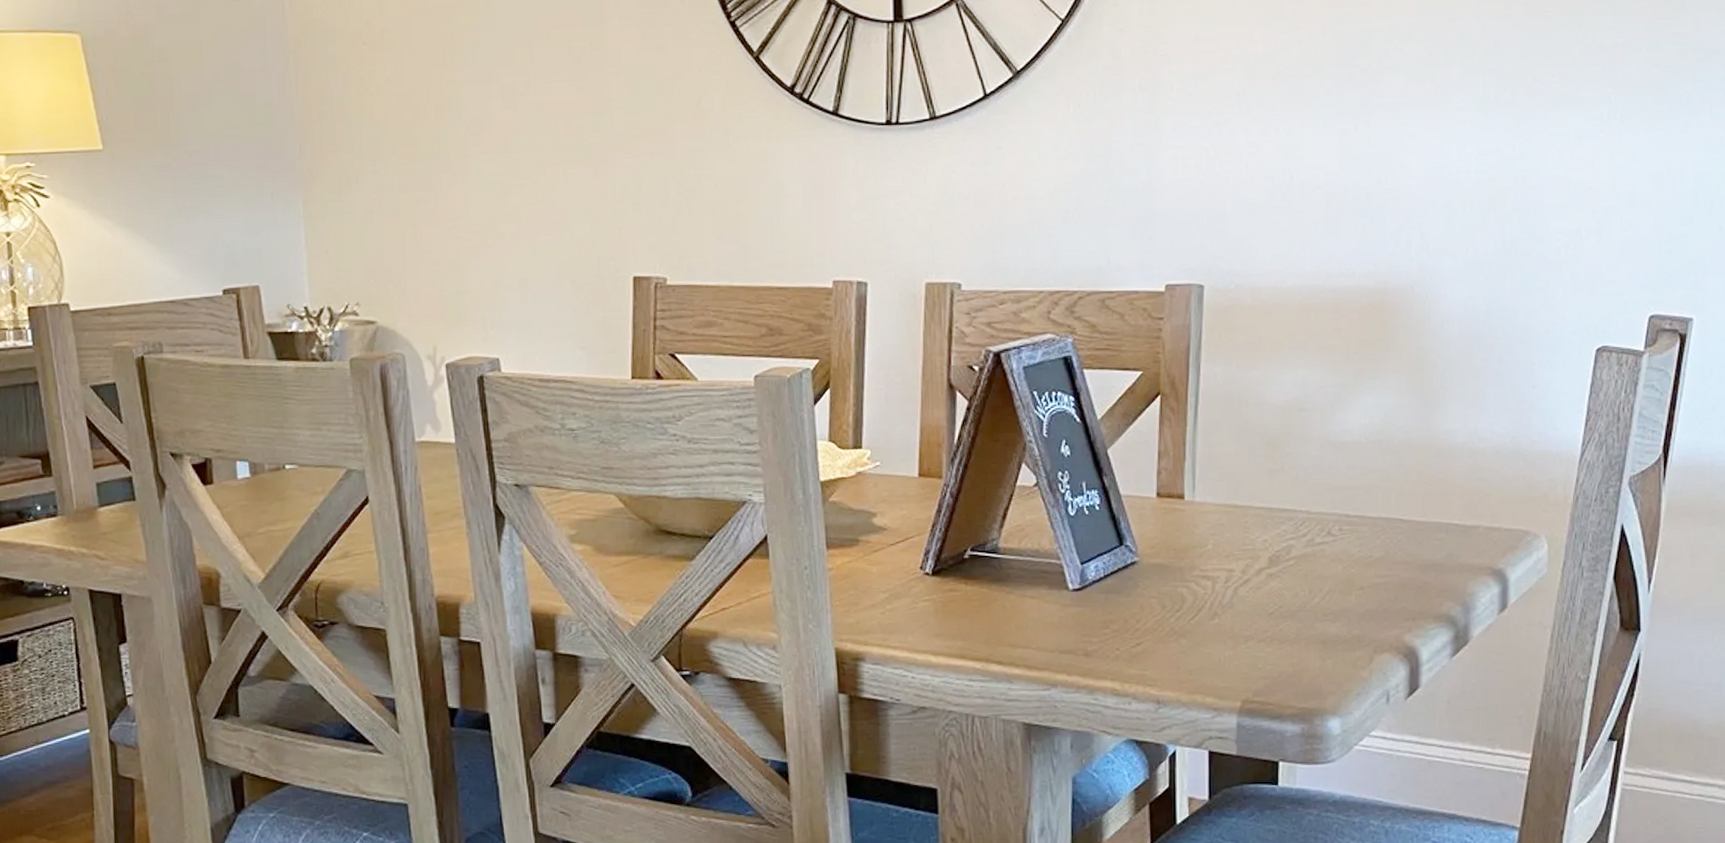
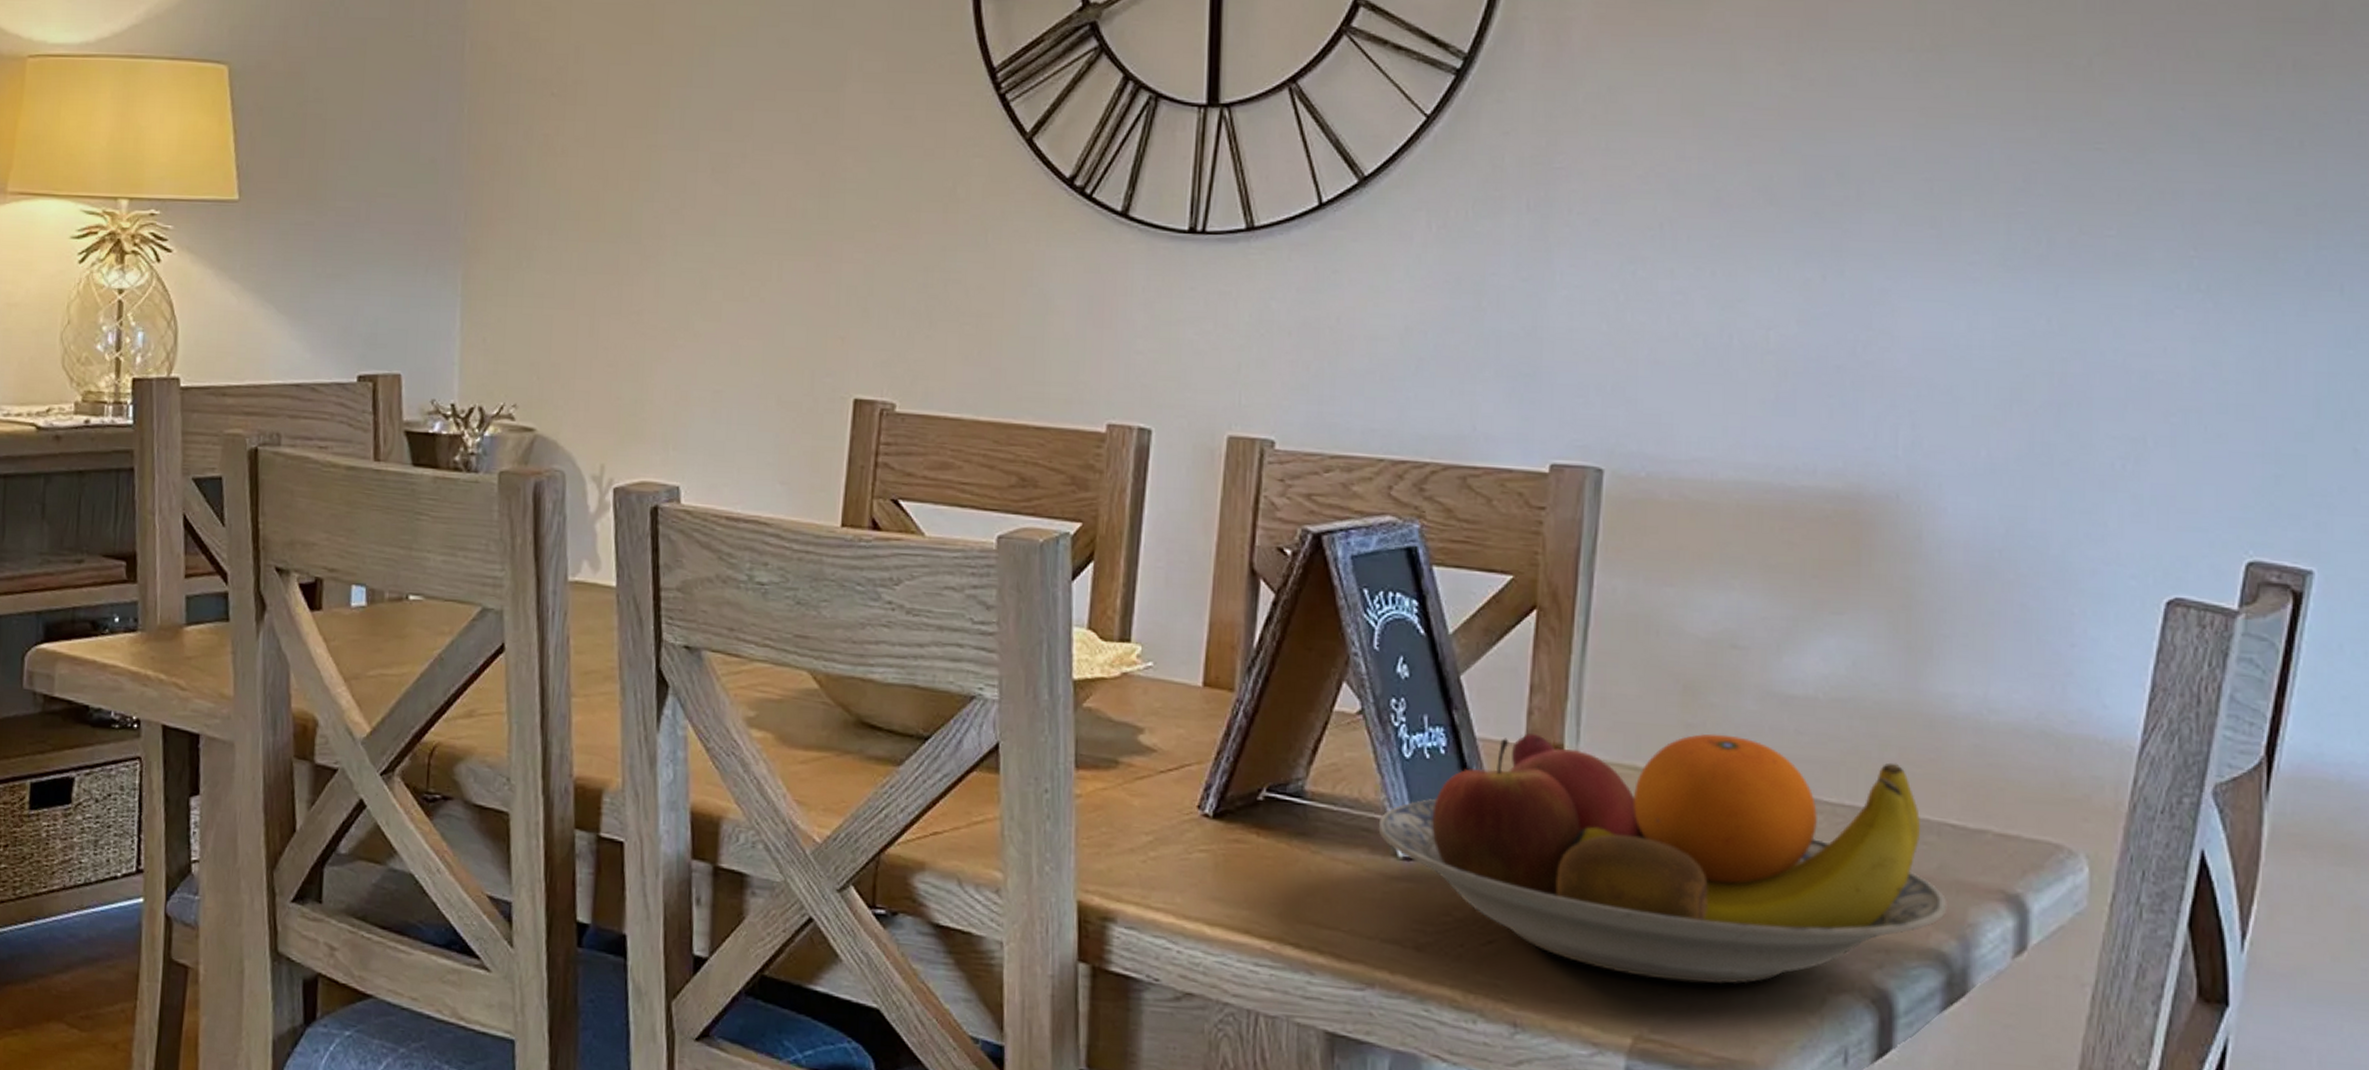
fruit bowl: none [1053,475,1454,658] -> present [1378,732,1947,985]

